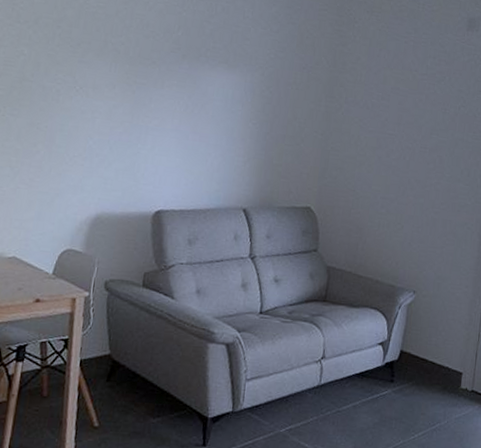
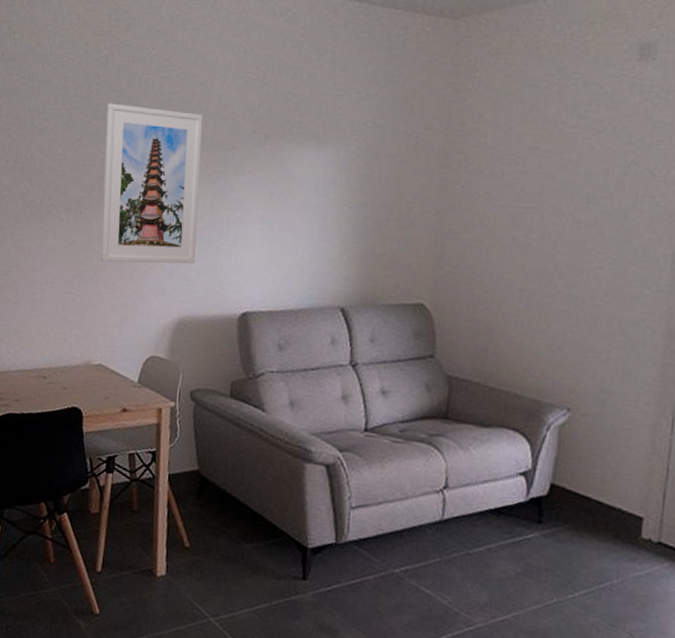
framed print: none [18,8,126,165] -> present [100,103,203,264]

